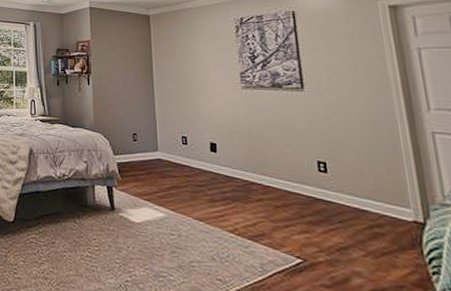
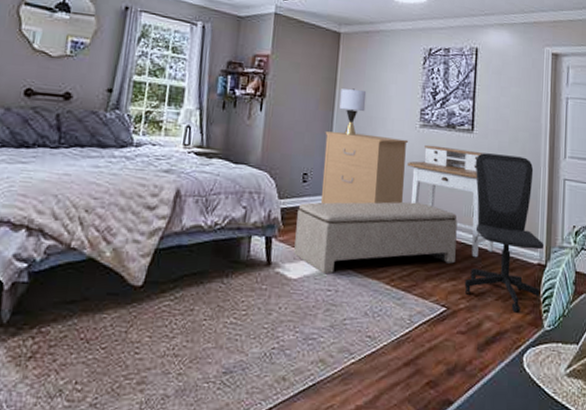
bench: none [132,157,305,221] -> present [294,201,457,275]
filing cabinet: none [147,97,236,160] -> present [320,131,409,205]
lamp: none [157,60,183,100] -> present [339,88,367,136]
desk: none [234,104,351,212] -> present [407,144,494,258]
office chair: none [311,109,426,272] -> present [464,153,543,313]

